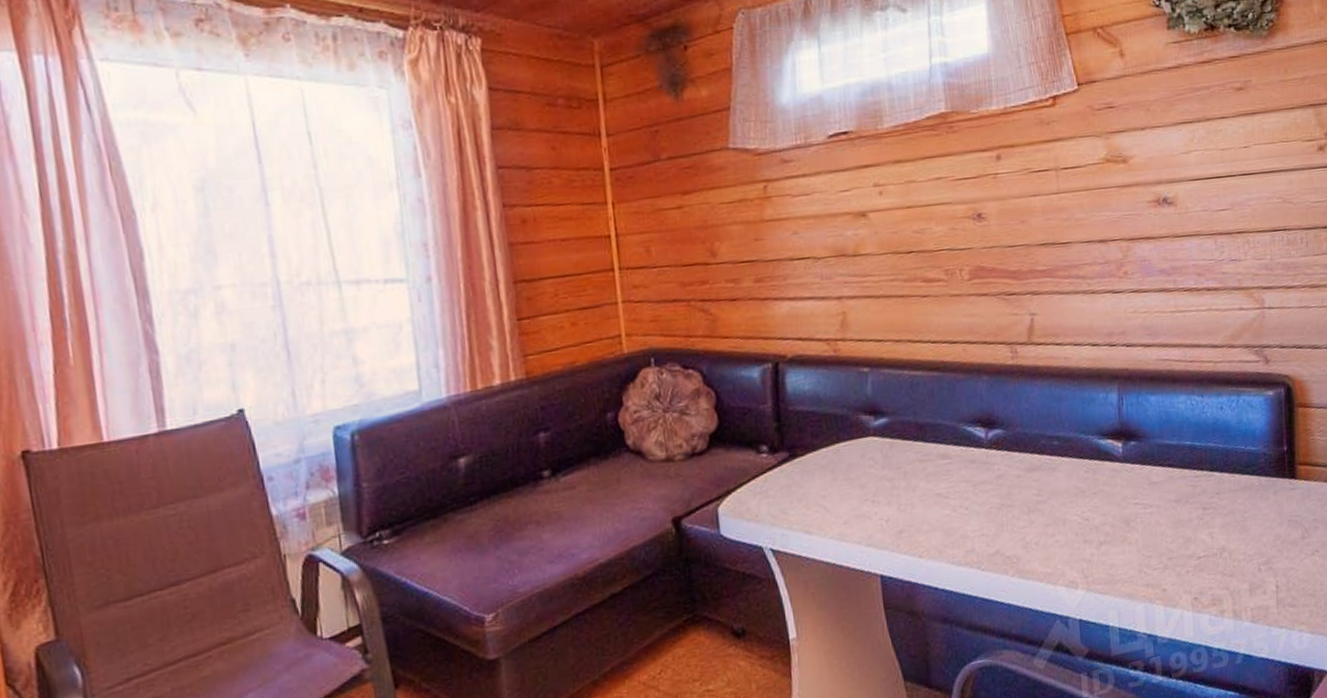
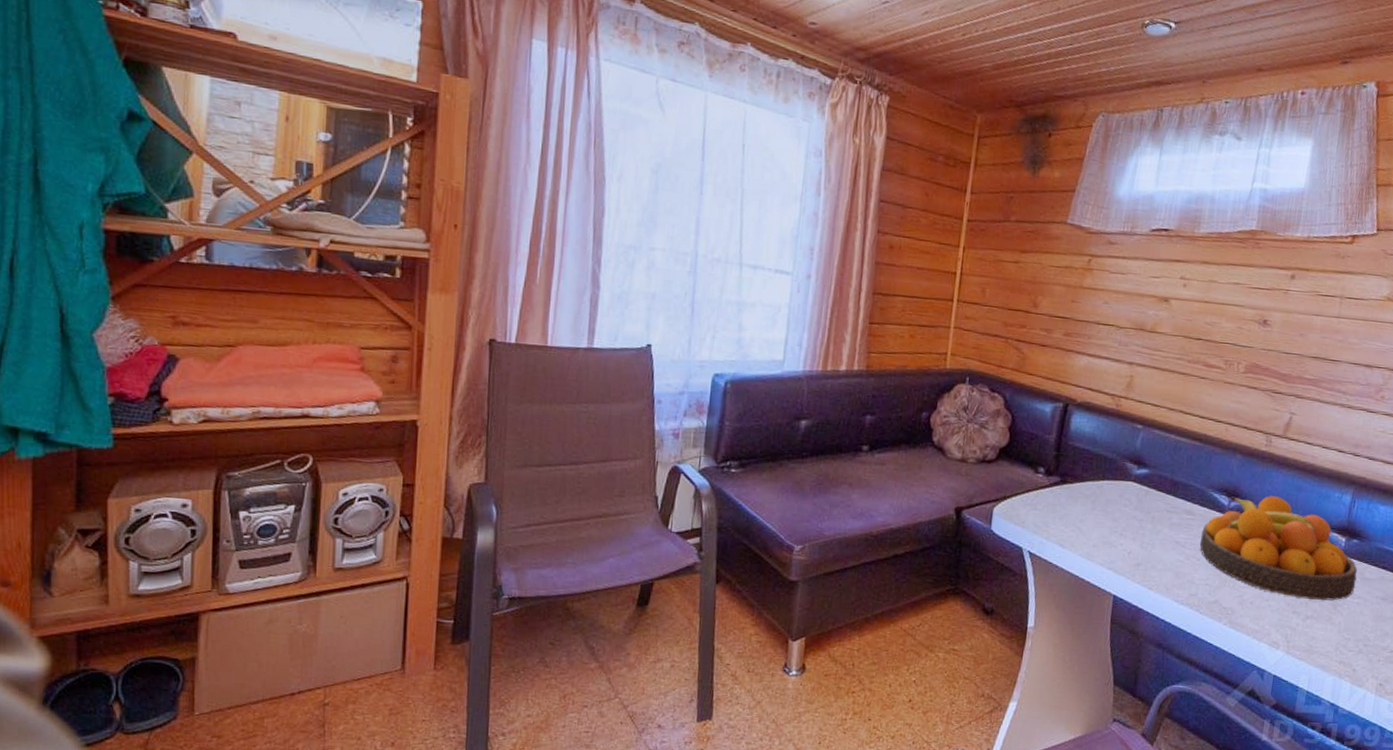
fruit bowl: none [963,413,1144,526] -> present [1199,496,1358,601]

